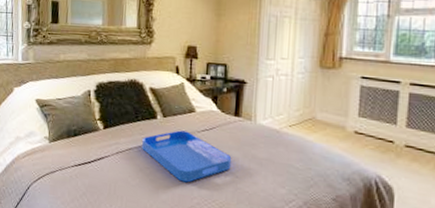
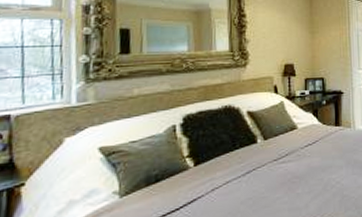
serving tray: present [141,130,232,183] -> none [241,150,337,204]

